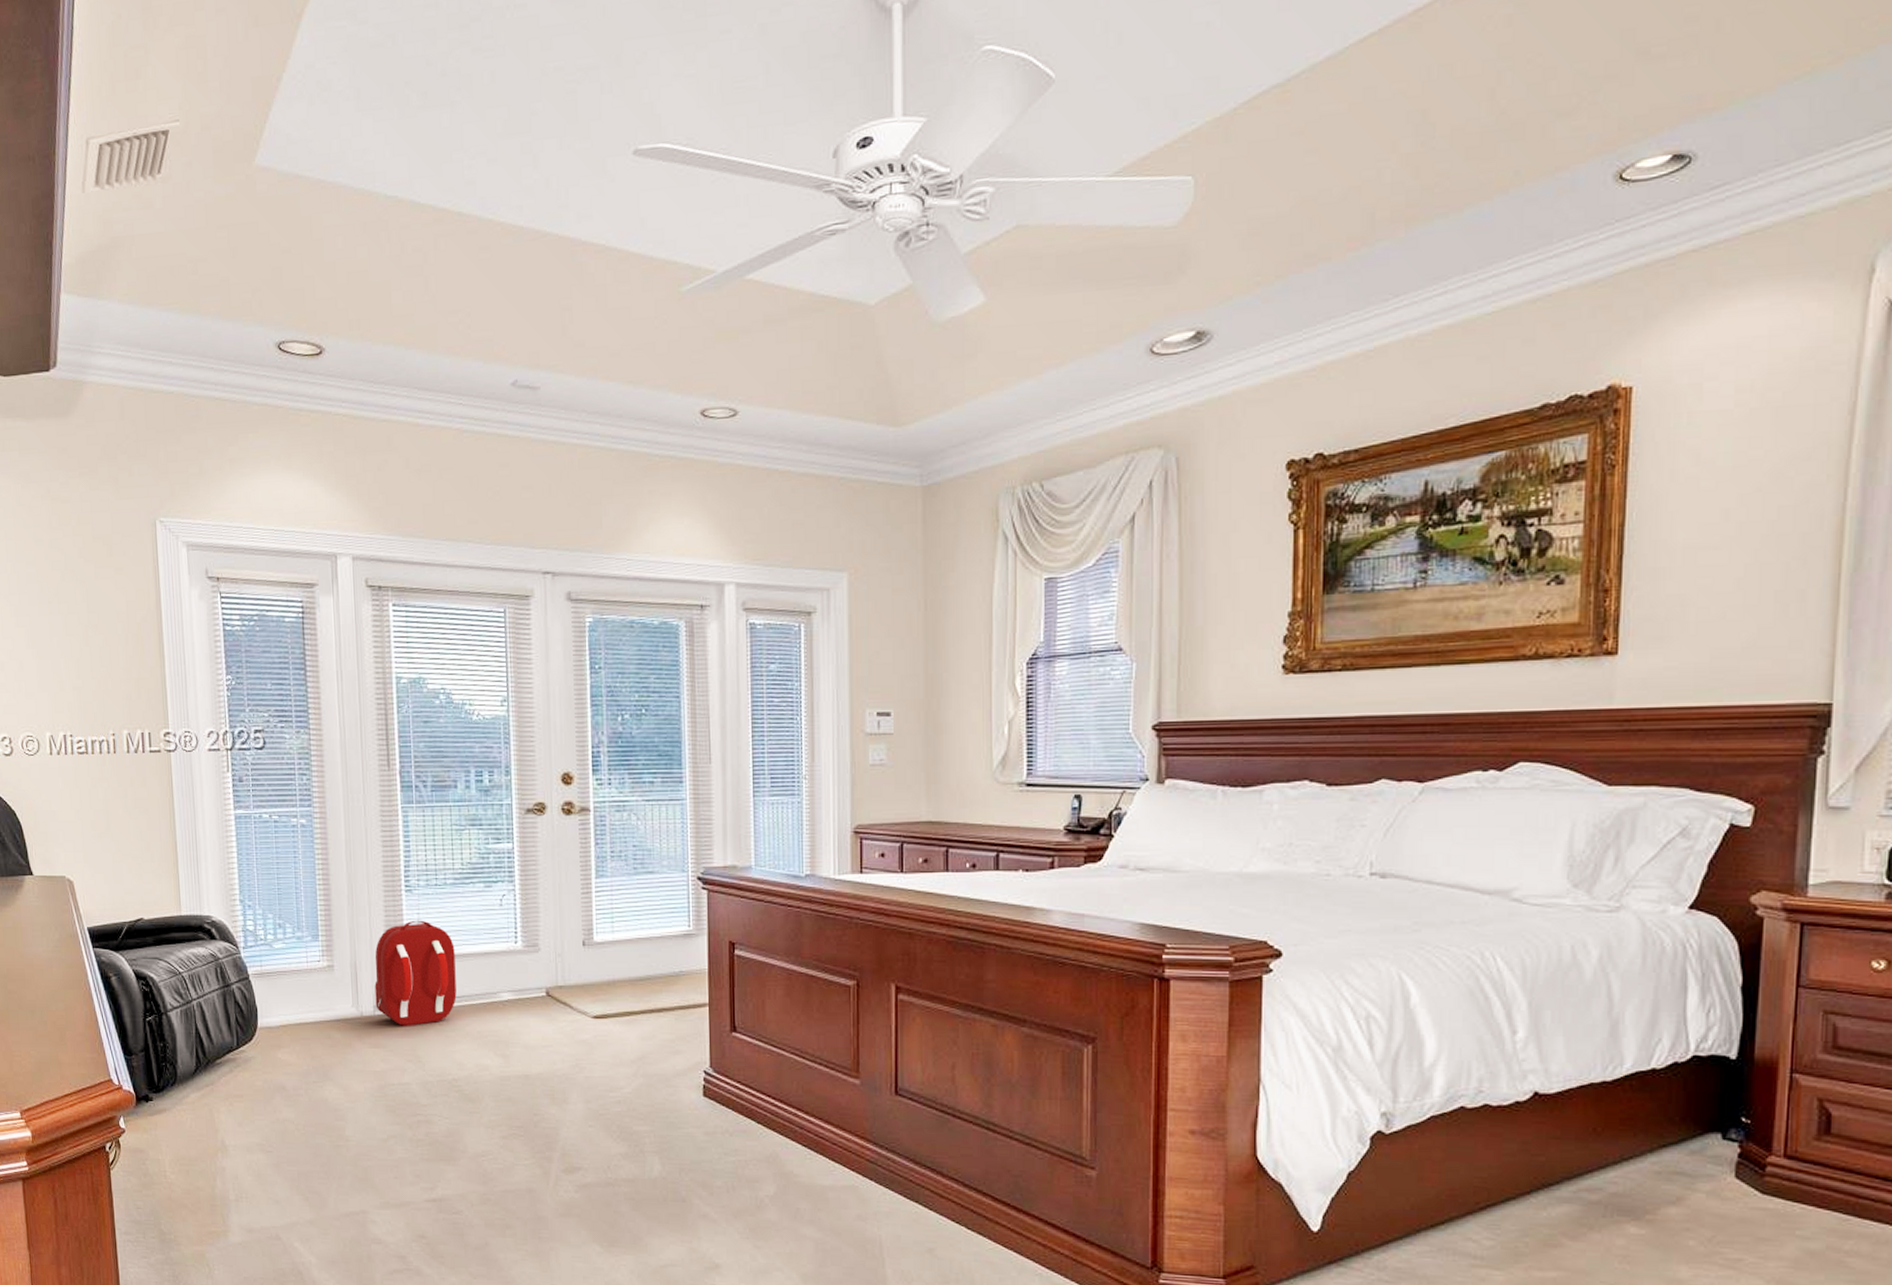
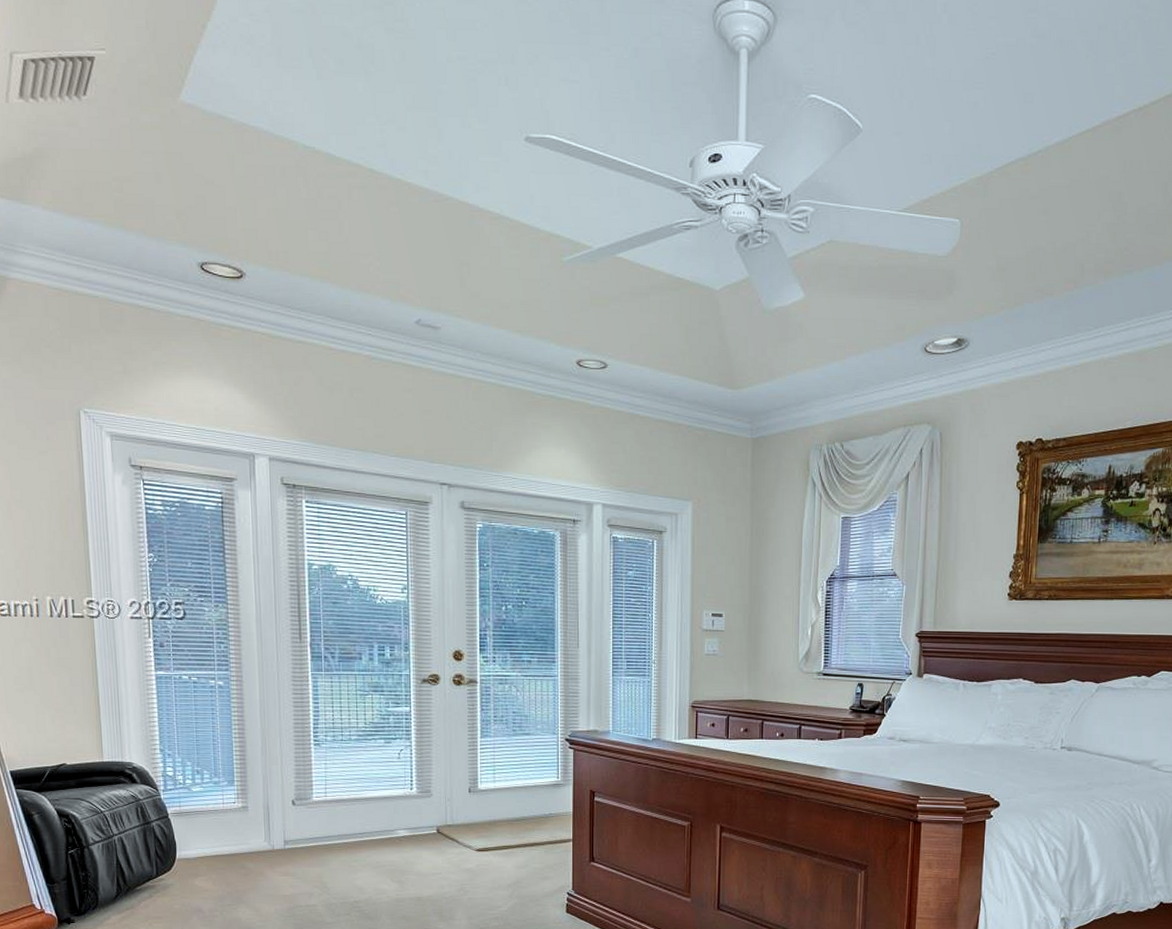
backpack: present [374,920,457,1026] -> none [285,769,359,858]

